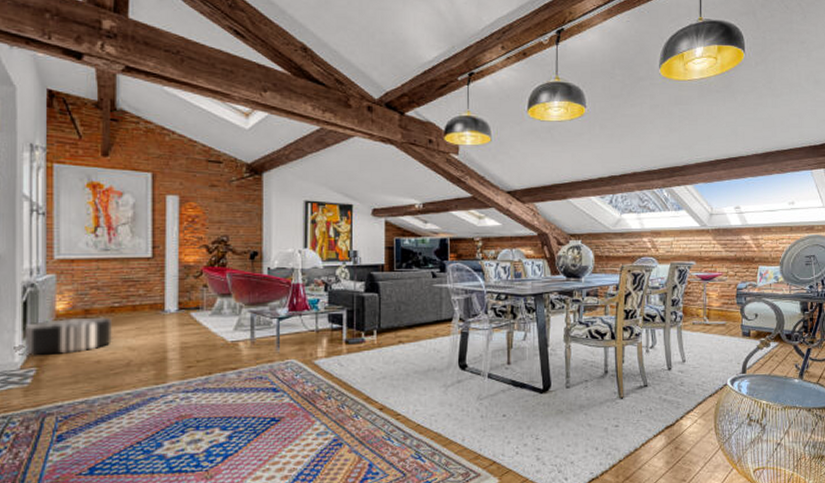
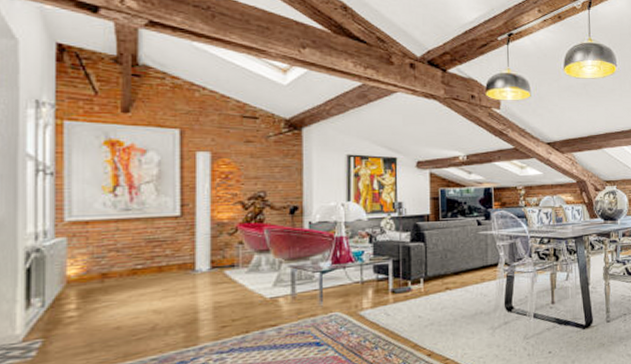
pouf: present [25,317,113,356] -> none [29,280,136,327]

